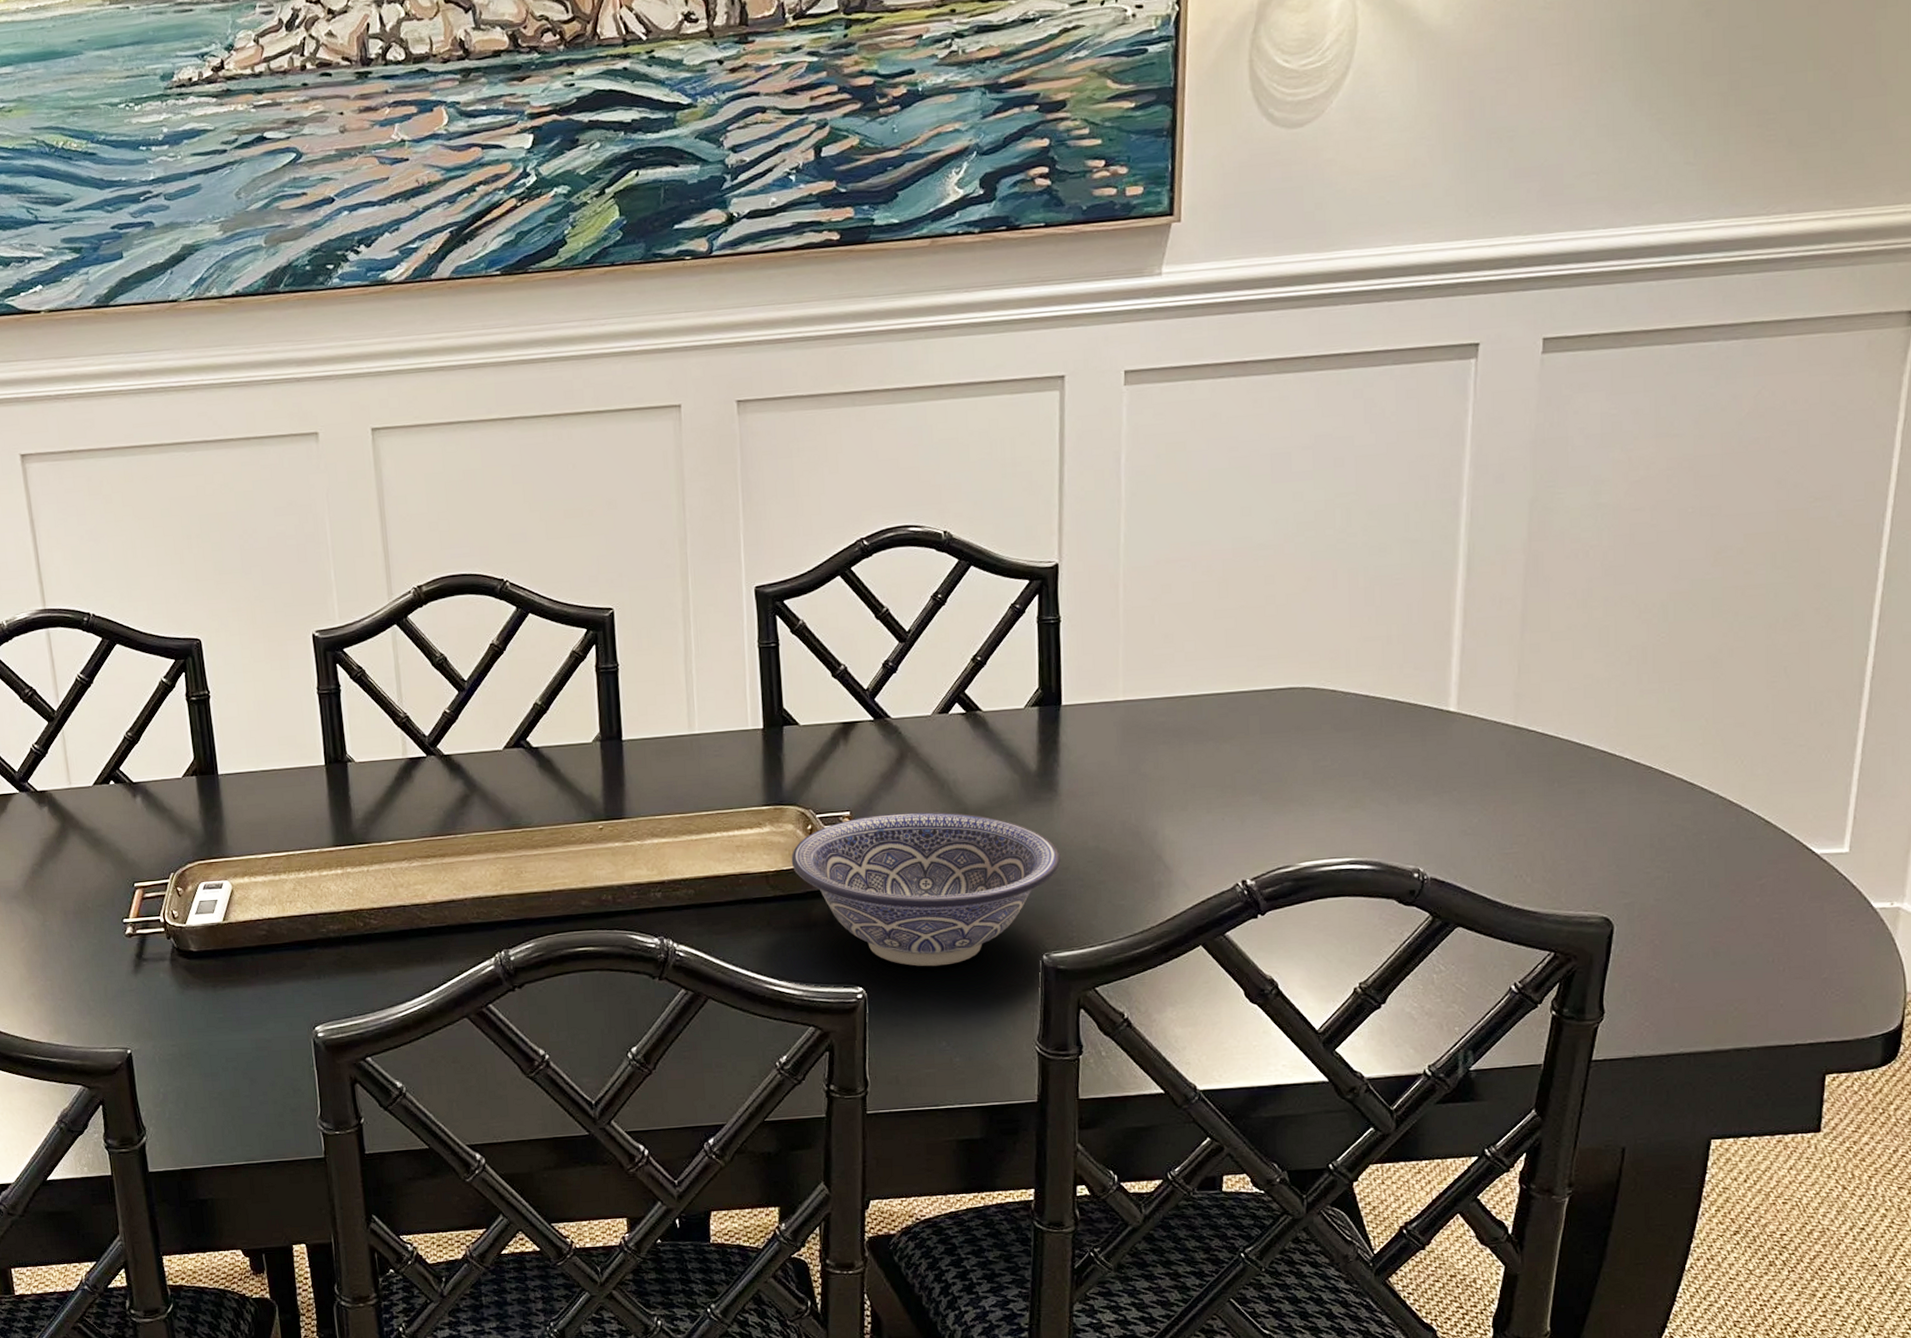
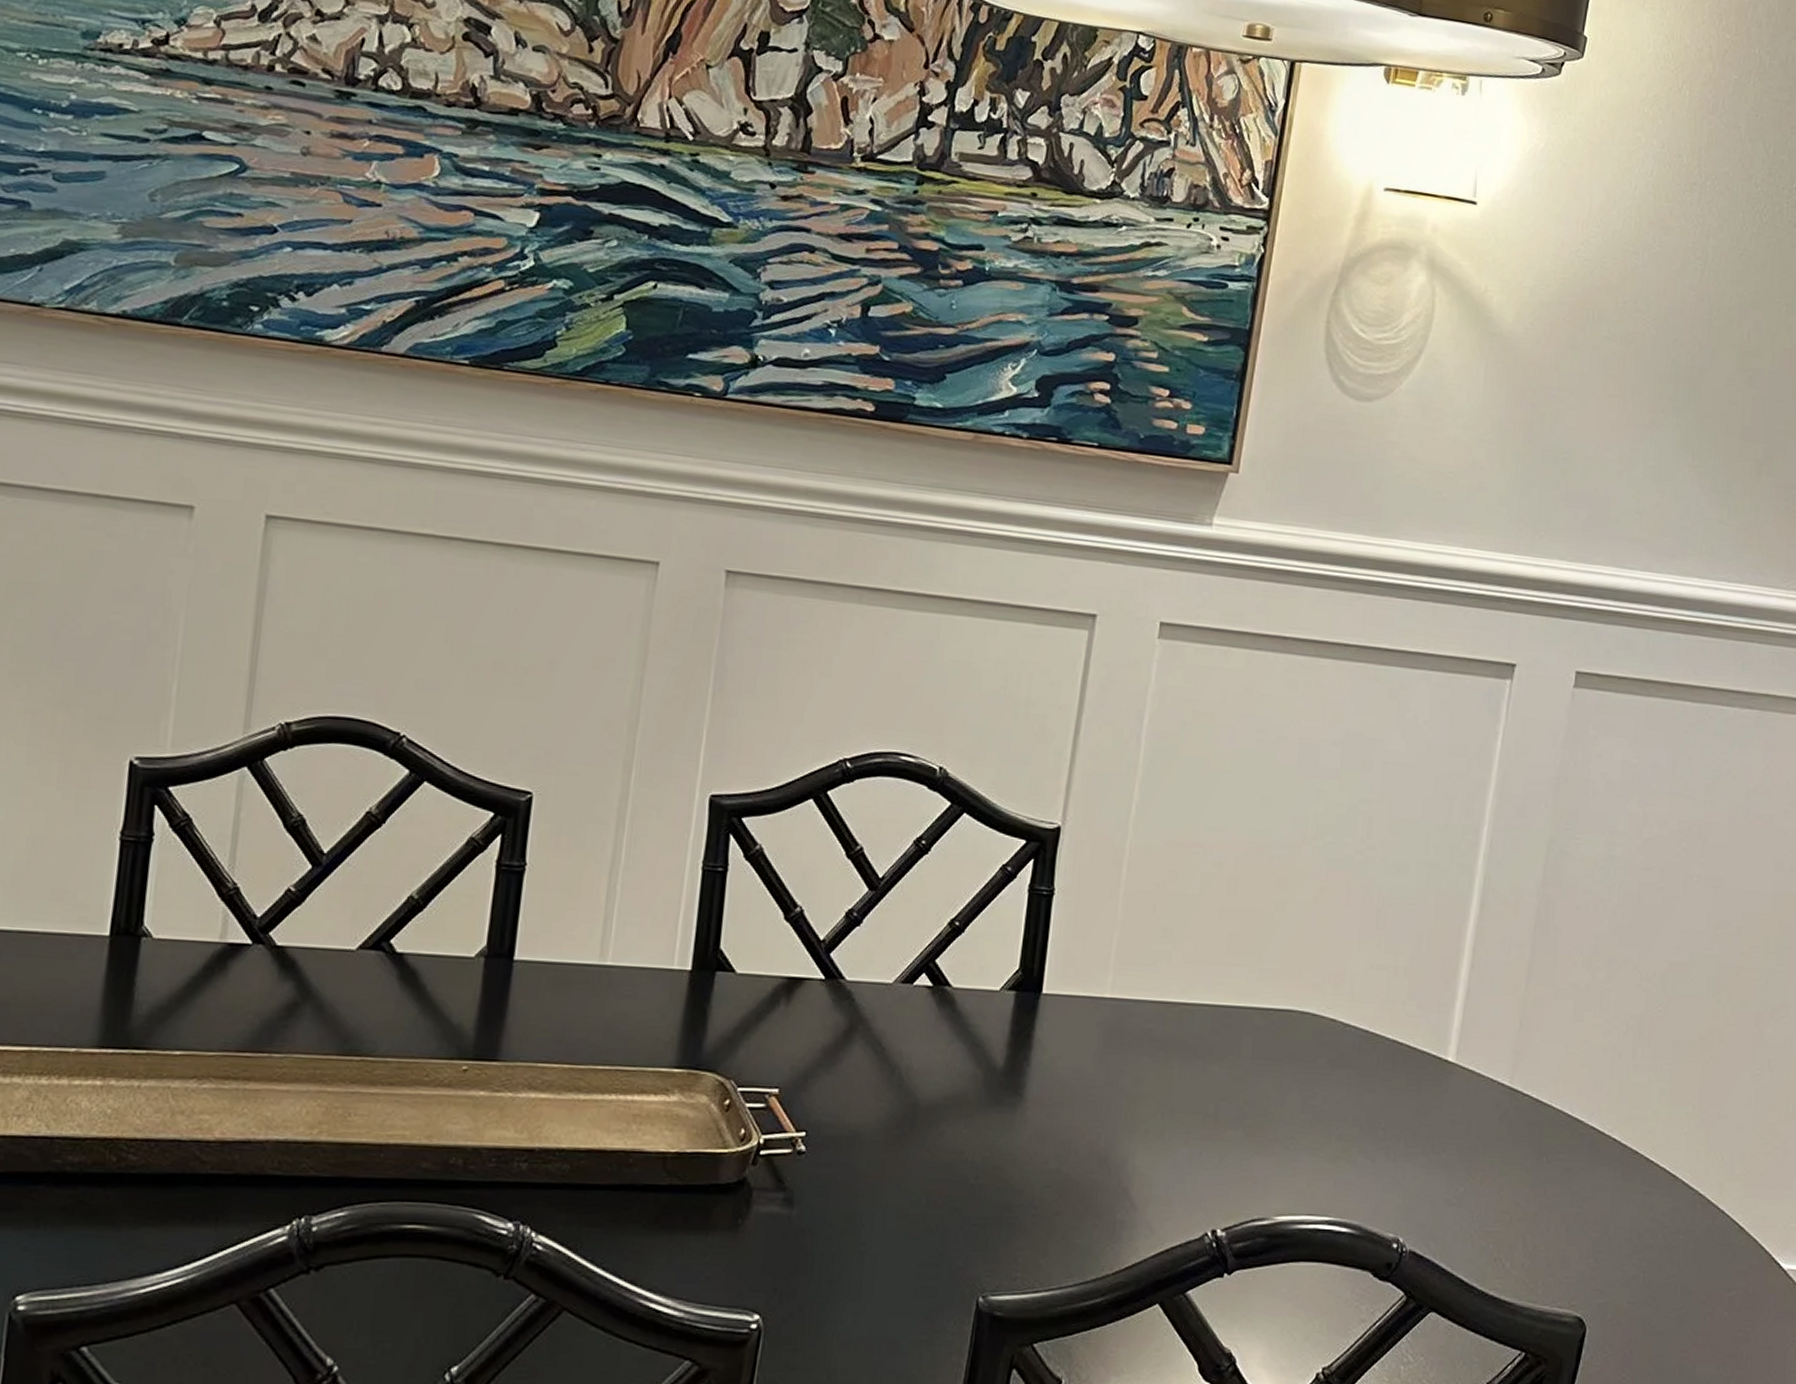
decorative bowl: present [791,811,1061,967] -> none [697,1097,1016,1298]

